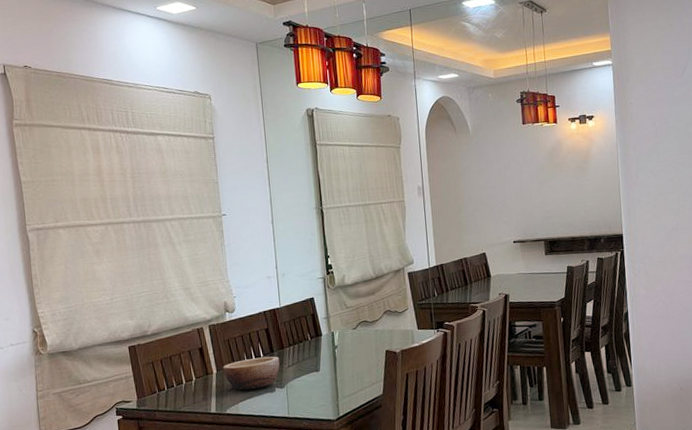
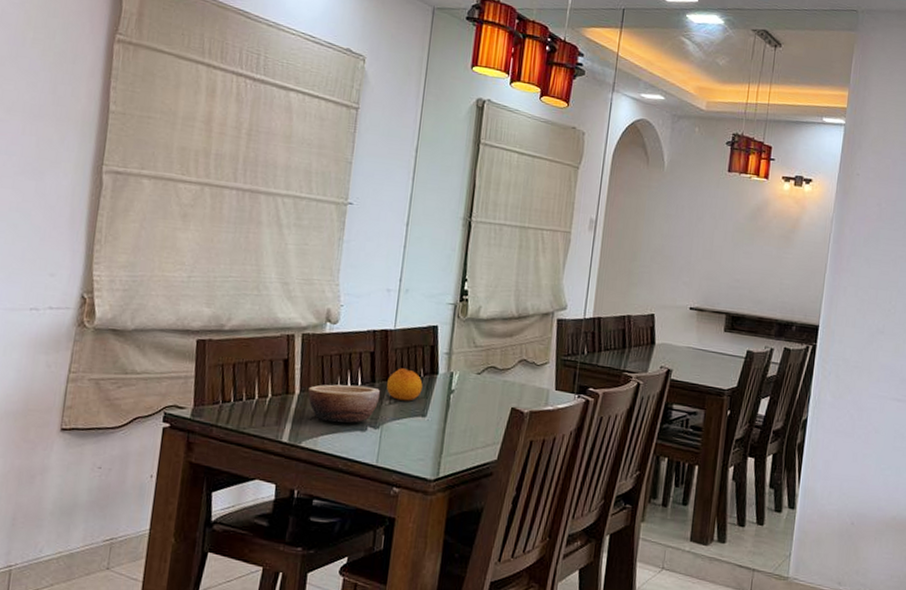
fruit: none [282,336,312,363] -> present [386,368,423,401]

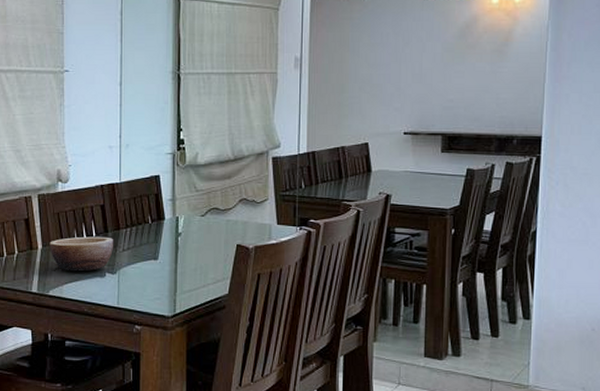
fruit: present [386,368,423,401] -> none [118,217,151,247]

